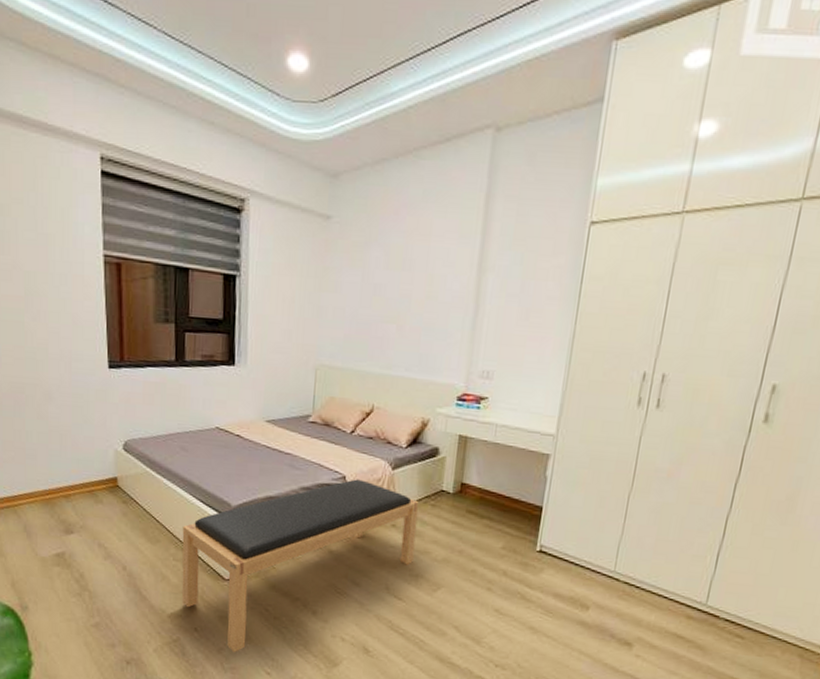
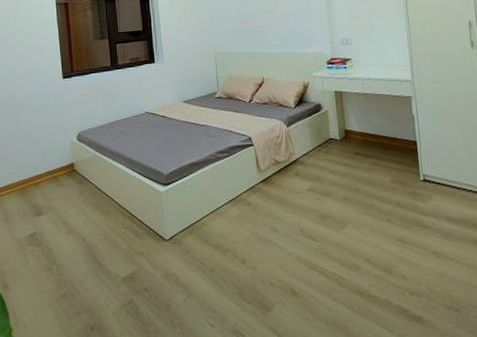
bench: present [182,479,420,652] -> none [127,138,319,308]

